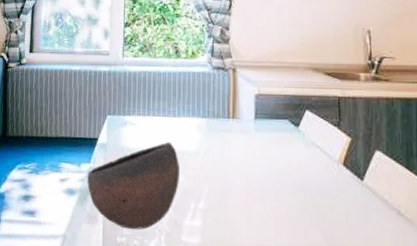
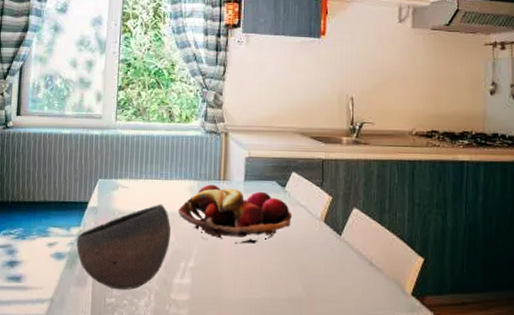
fruit basket: none [186,122,307,186] -> present [177,184,292,244]

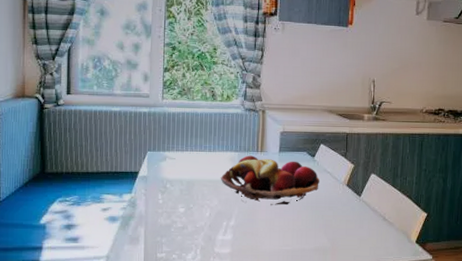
bowl: present [76,204,171,291] -> none [129,172,215,247]

